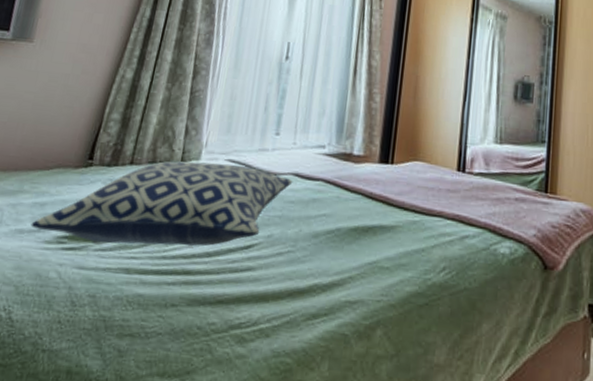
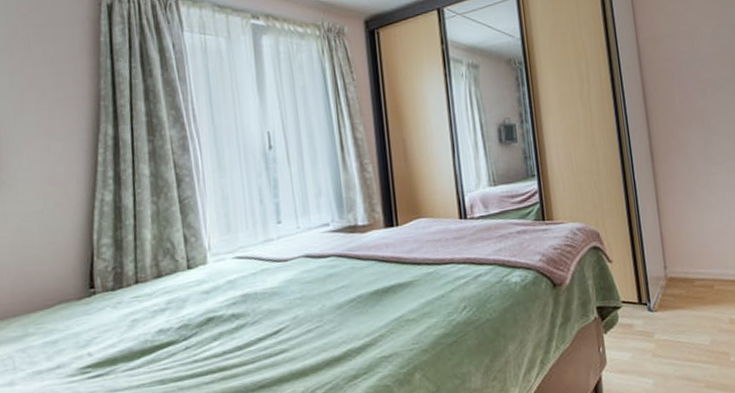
pillow: present [30,161,293,246] -> none [48,259,306,367]

